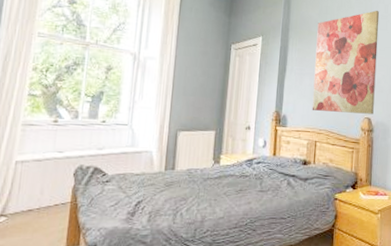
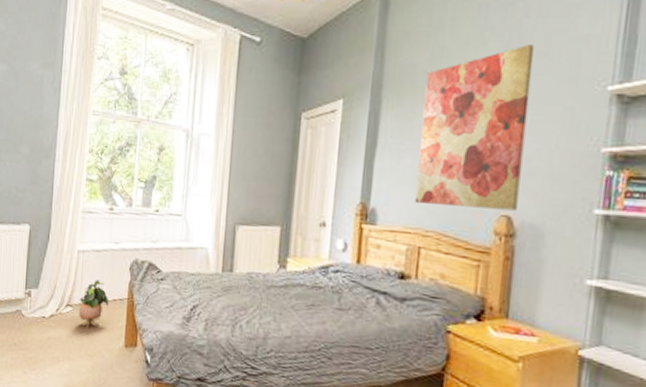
potted plant: none [13,187,50,236] -> present [78,279,109,329]

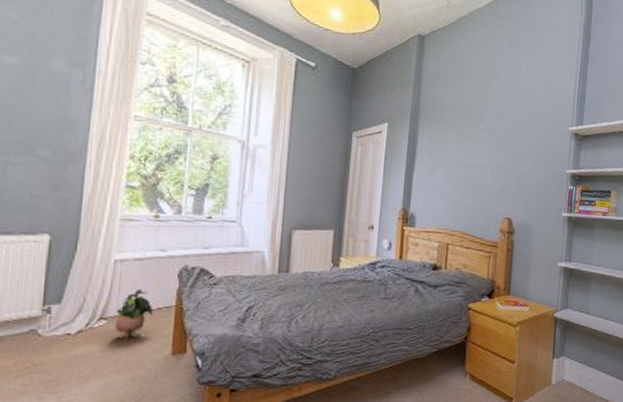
wall art: present [414,45,535,211] -> none [444,93,525,214]

